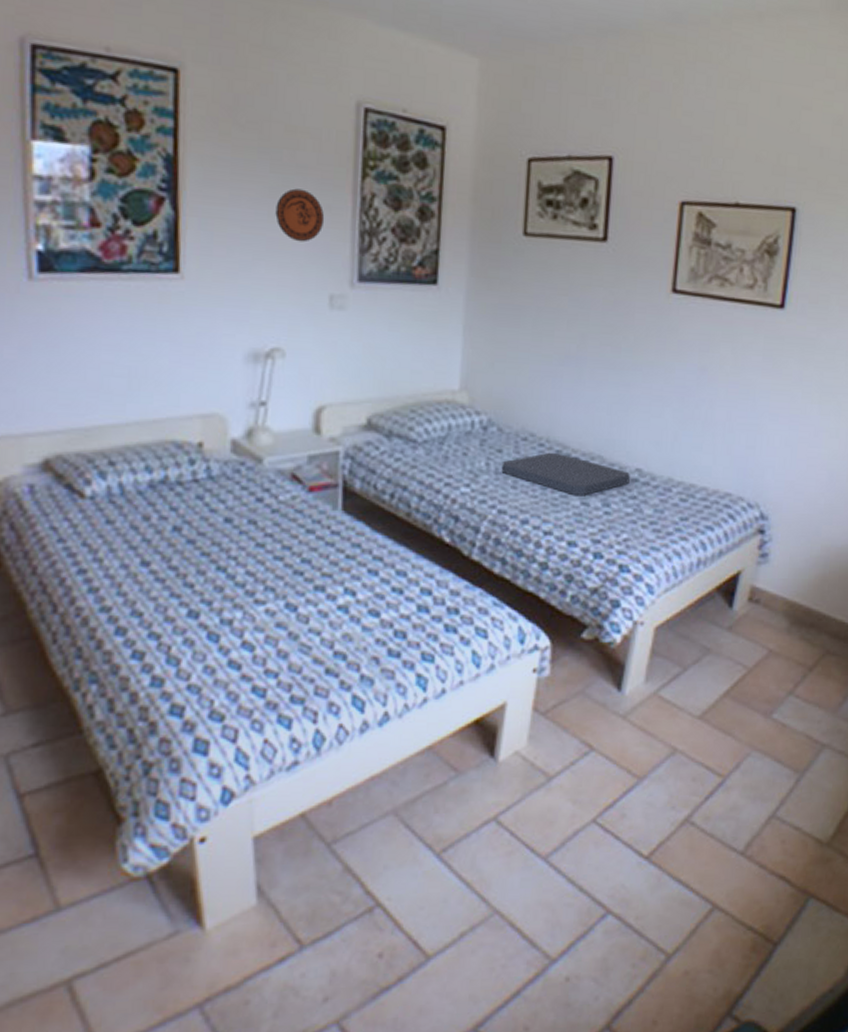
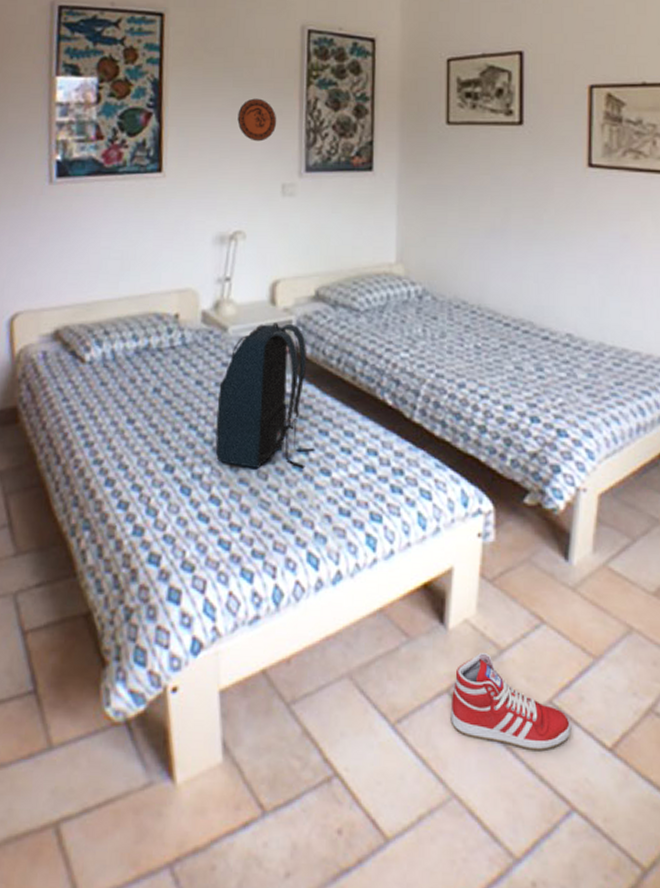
backpack: none [248,454,363,611] -> present [215,323,315,469]
sneaker: none [496,781,612,866] -> present [450,653,570,752]
cushion: present [501,452,630,496] -> none [437,318,561,361]

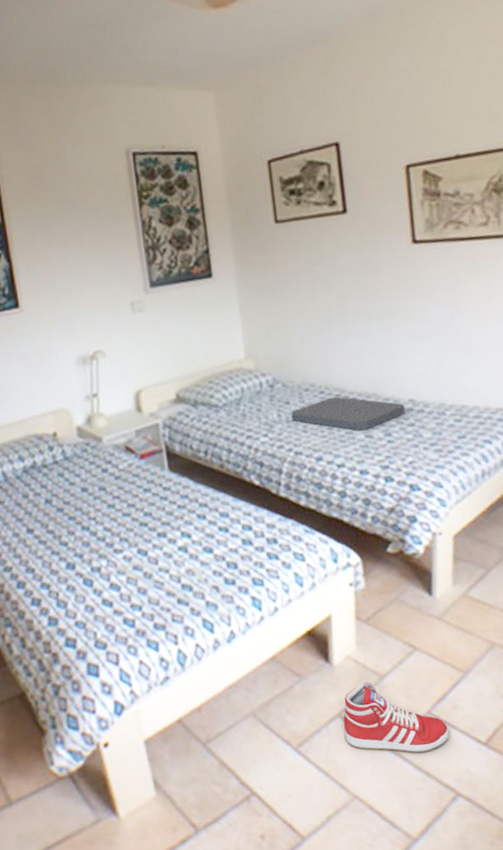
backpack: present [215,323,315,469] -> none [103,426,196,556]
decorative plate: present [237,98,277,142] -> none [79,225,118,267]
cushion: none [437,318,561,361] -> present [291,396,405,431]

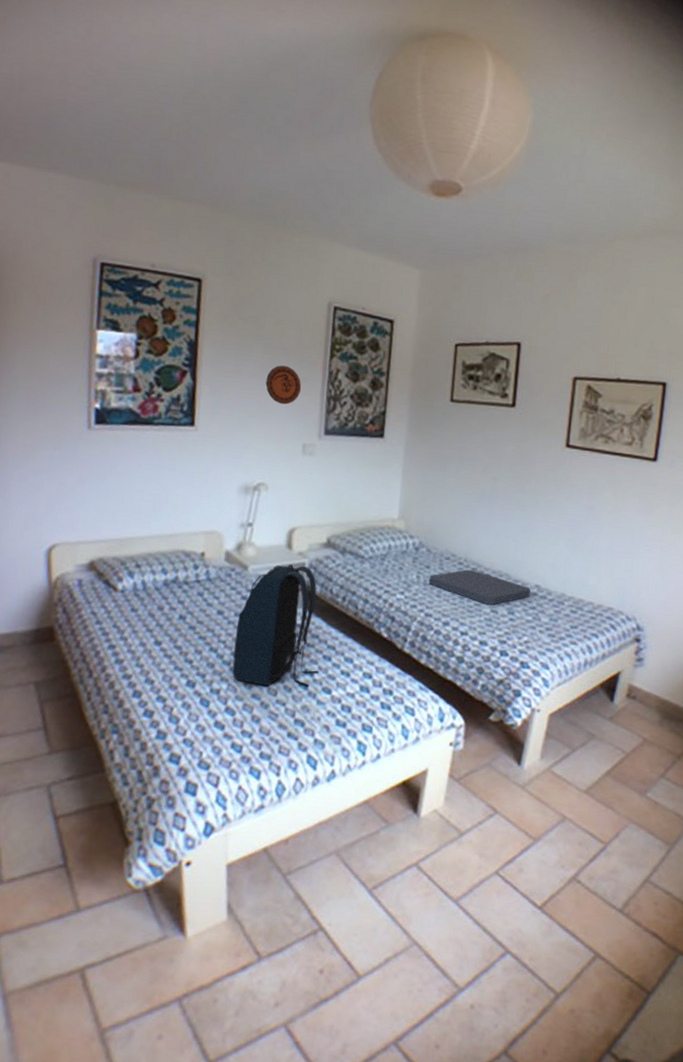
decorative plate: none [79,225,118,267] -> present [266,365,302,405]
backpack: none [103,426,196,556] -> present [232,564,319,687]
sneaker: present [343,681,449,754] -> none [416,835,511,910]

